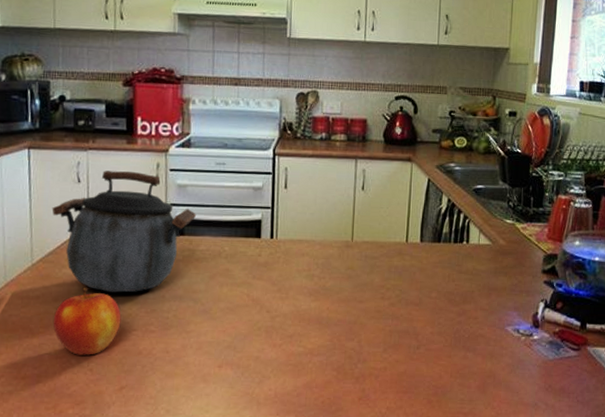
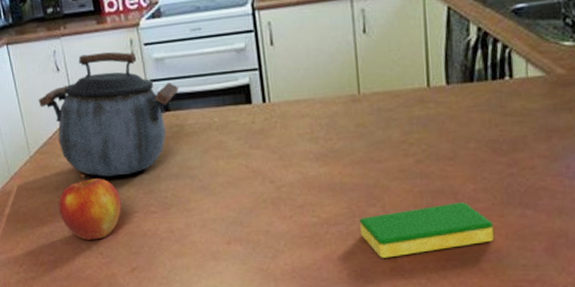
dish sponge: none [337,342,442,388] -> present [359,202,494,258]

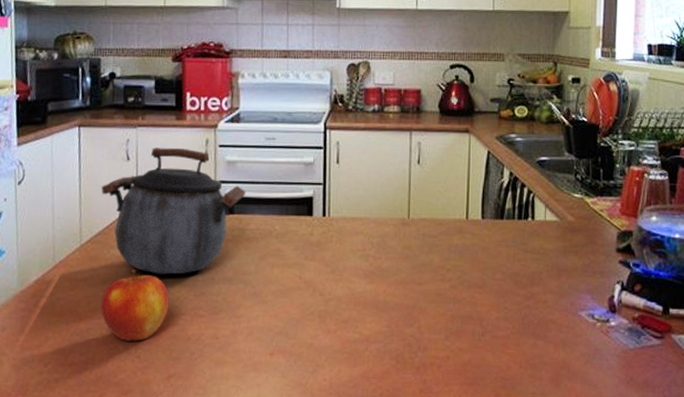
dish sponge: present [359,202,494,258] -> none [396,328,510,379]

